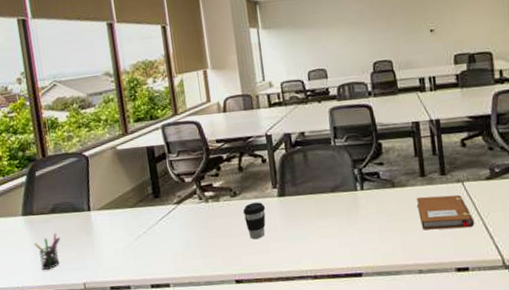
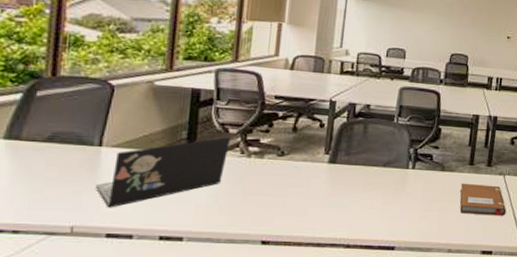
pen holder: present [34,233,61,270] -> none [11,165,53,206]
laptop: none [94,186,189,264] -> present [96,137,230,208]
coffee cup: present [243,202,266,240] -> none [286,165,313,202]

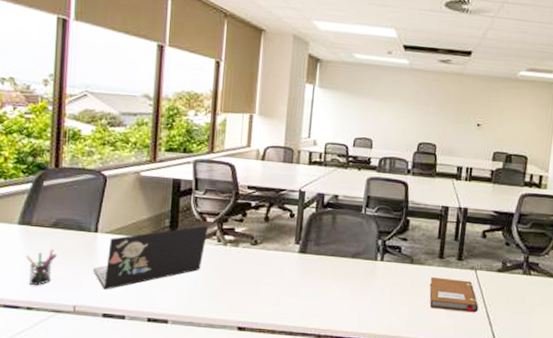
pen holder: none [11,165,53,206] -> present [25,248,58,285]

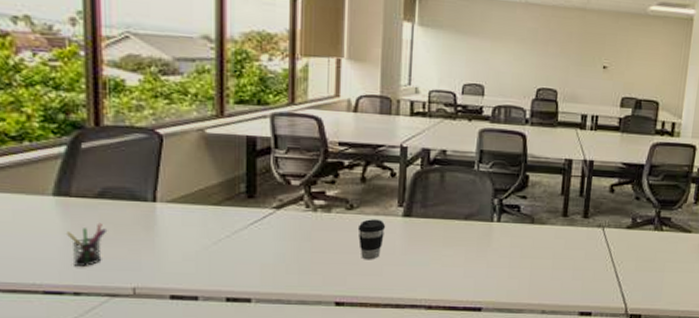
laptop: present [94,225,208,290] -> none [155,189,293,268]
coffee cup: none [260,254,284,291] -> present [357,219,386,260]
notebook: present [429,276,479,313] -> none [553,237,607,274]

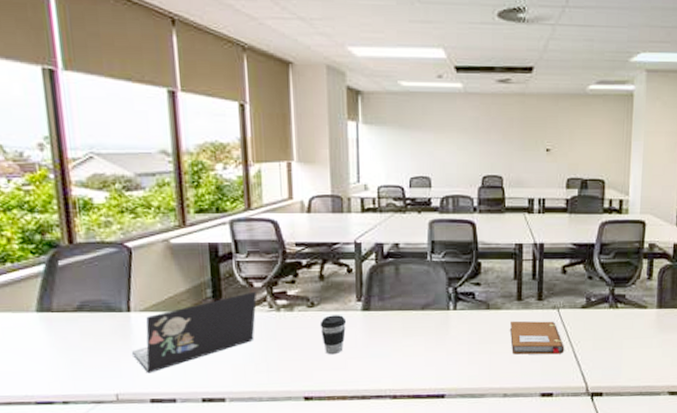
pen holder: present [66,222,108,266] -> none [51,334,89,377]
laptop: none [155,189,293,268] -> present [132,291,257,373]
notebook: none [553,237,607,274] -> present [510,320,565,355]

